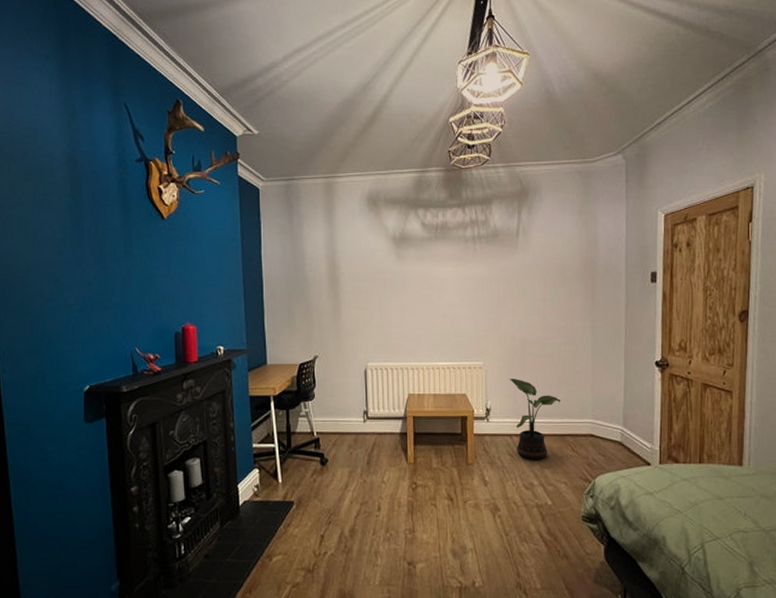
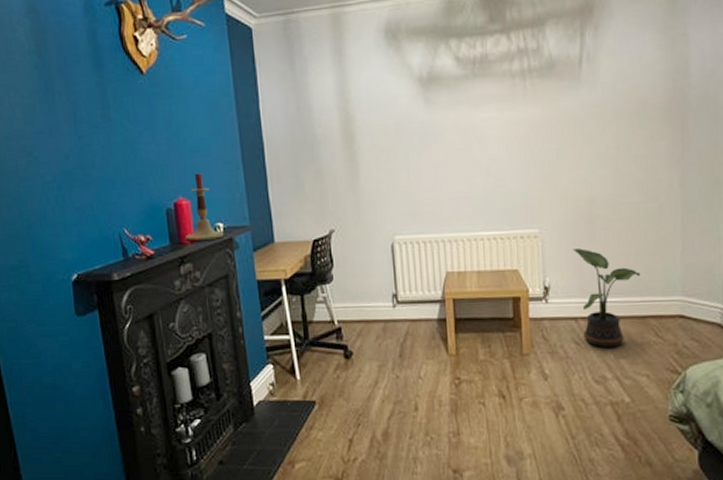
candlestick: none [190,303,224,361] -> present [186,173,224,242]

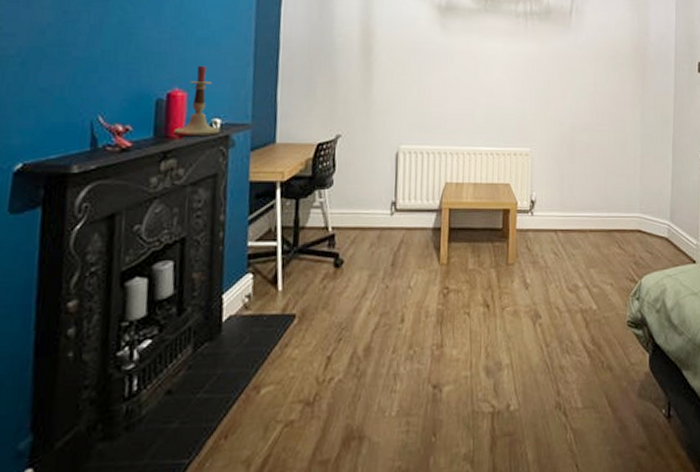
potted plant: present [572,248,641,348] -> none [556,167,609,259]

